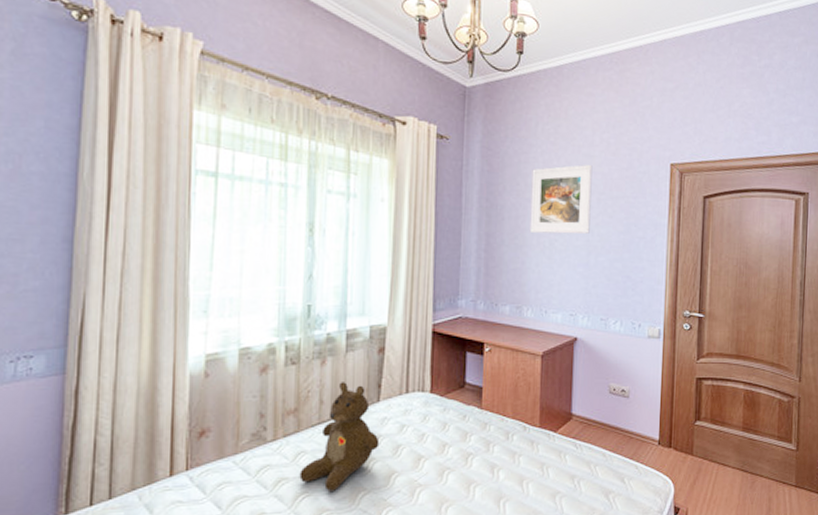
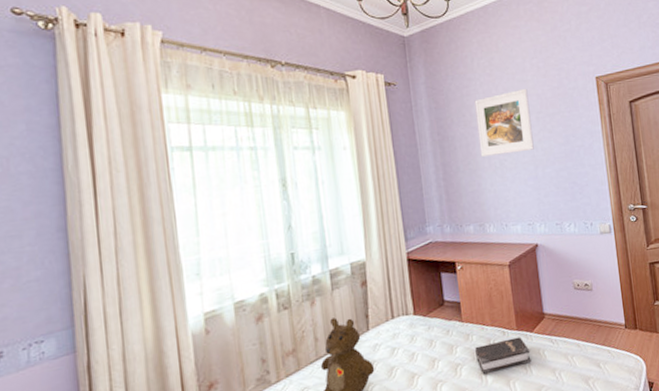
hardback book: none [491,435,551,468] -> present [475,336,532,374]

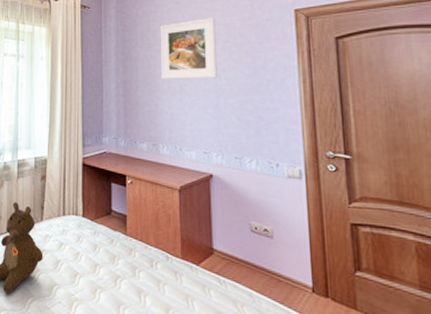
hardback book: present [475,336,532,374] -> none [137,263,195,298]

